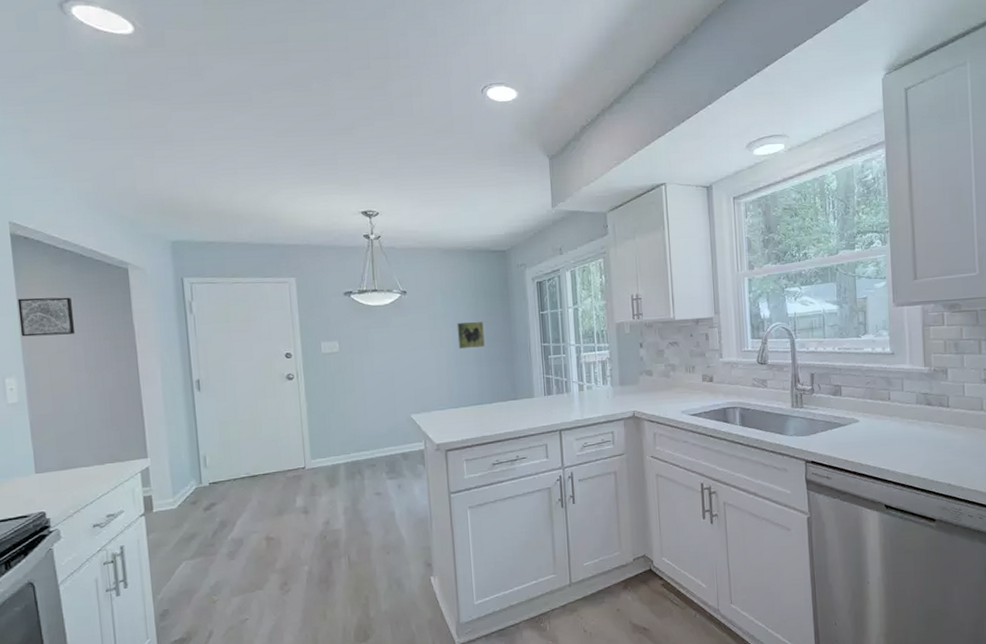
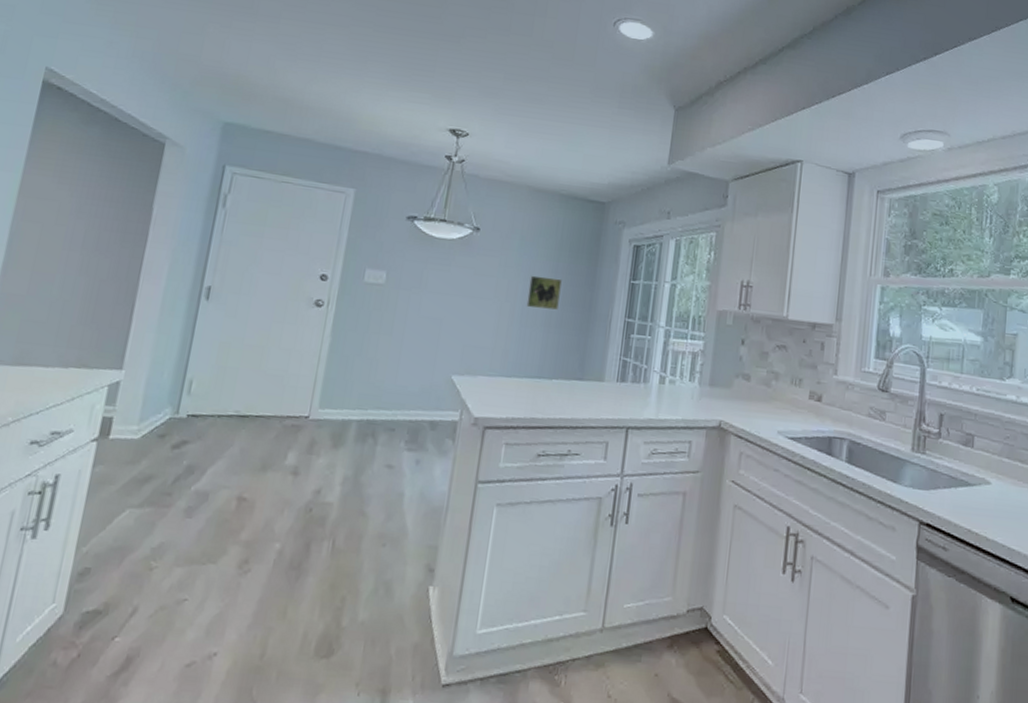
wall art: present [17,297,76,337] -> none [17,154,90,206]

